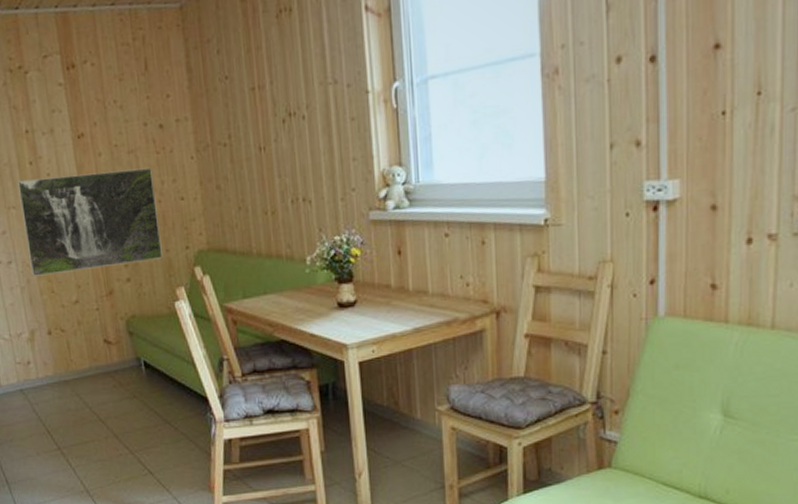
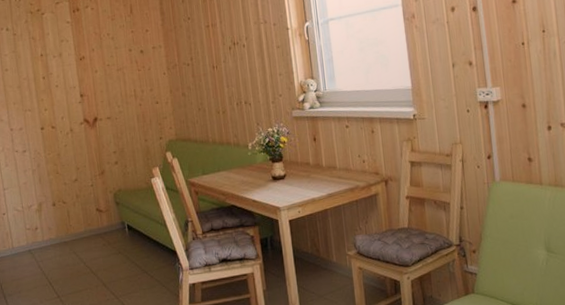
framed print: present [17,167,163,276] -> none [32,81,142,162]

